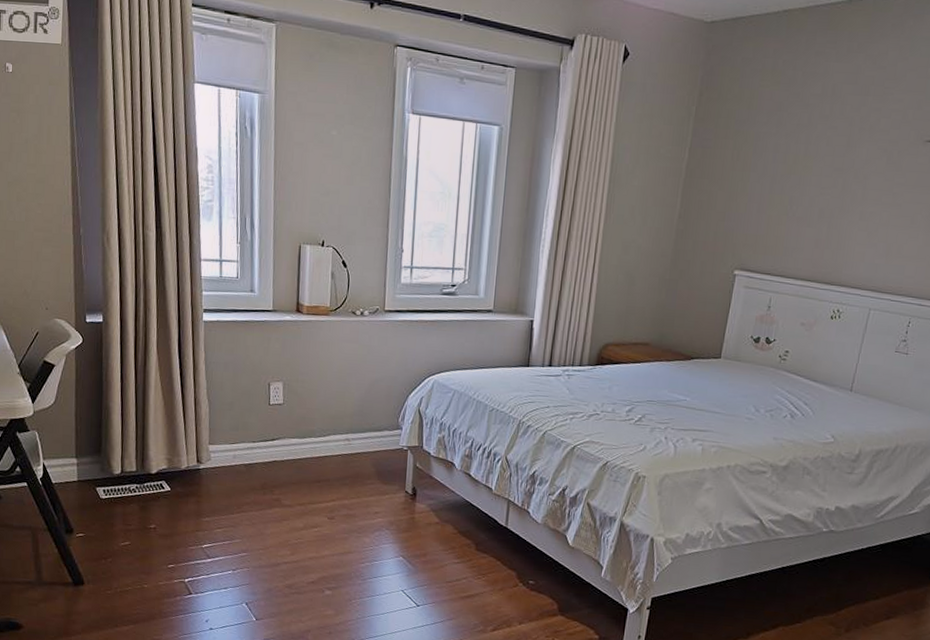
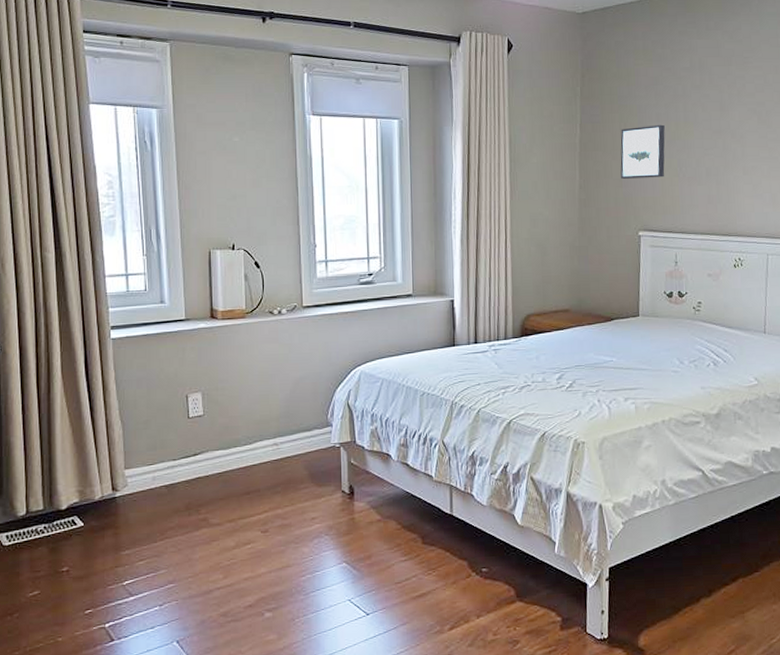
wall art: none [725,155,782,215] -> present [620,124,665,180]

